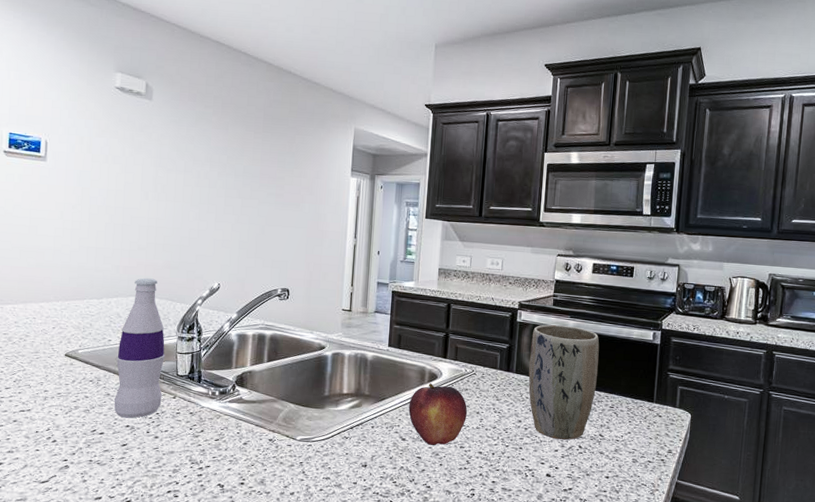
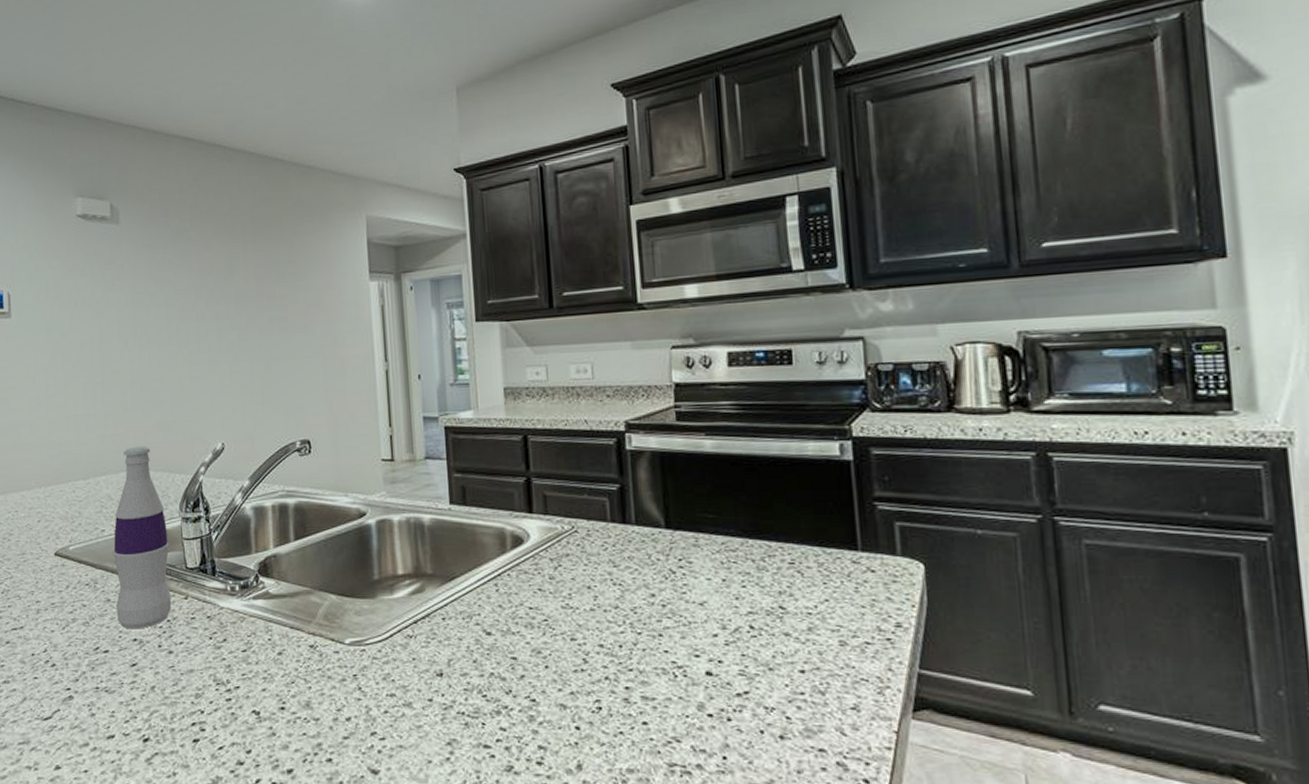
fruit: present [408,382,468,445] -> none [489,549,574,639]
plant pot: present [528,324,600,440] -> none [651,447,763,619]

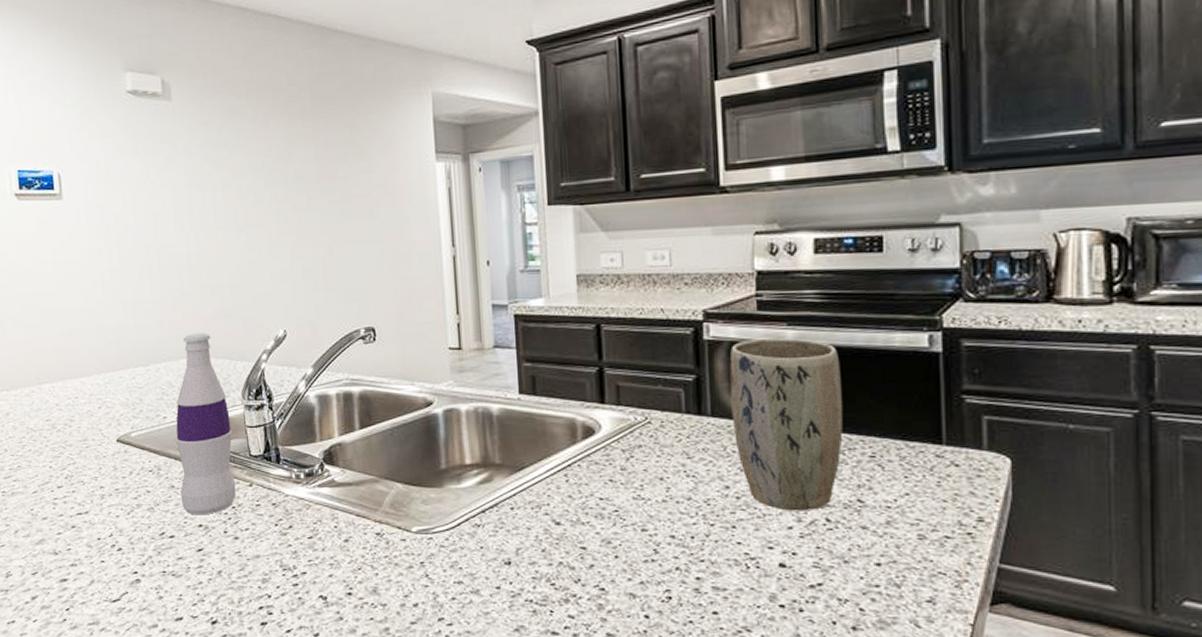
plant pot: none [651,447,763,619] -> present [729,338,843,511]

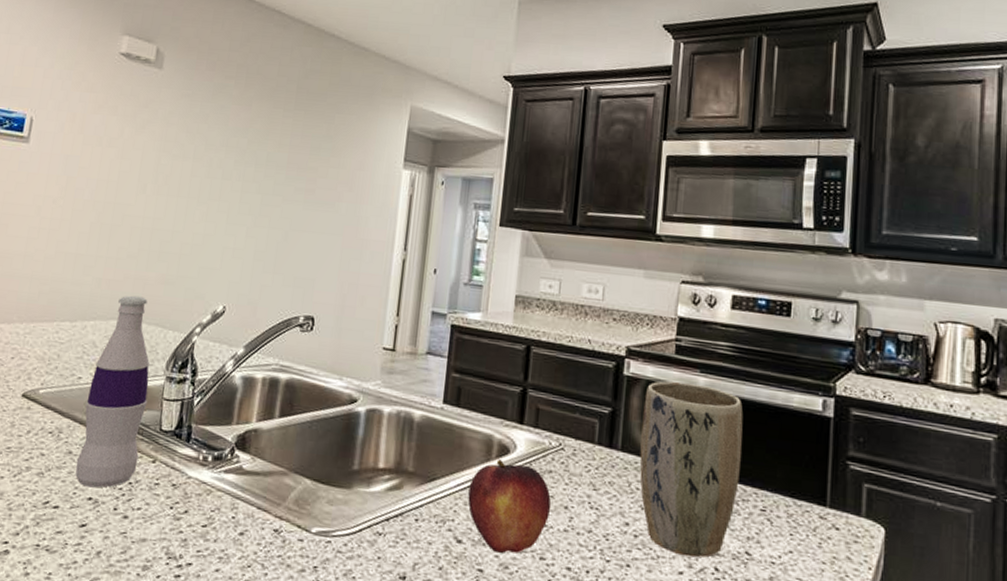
fruit: none [559,440,646,529] -> present [467,458,552,554]

